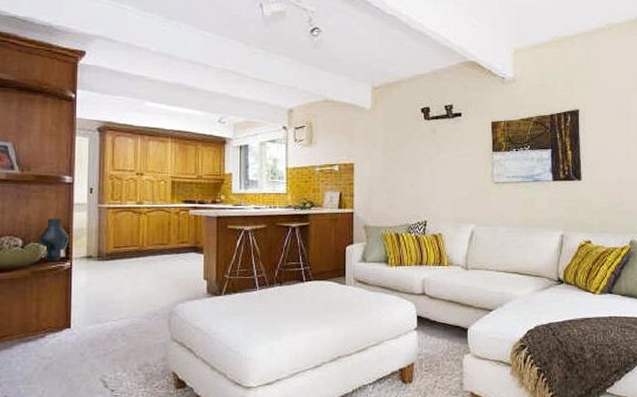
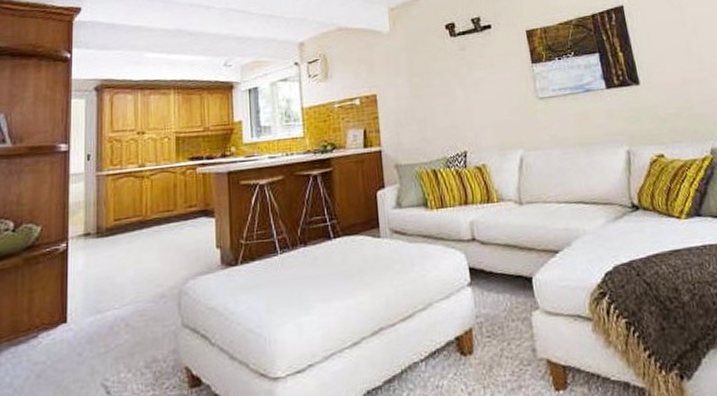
vase: present [39,219,70,262] -> none [32,193,66,245]

